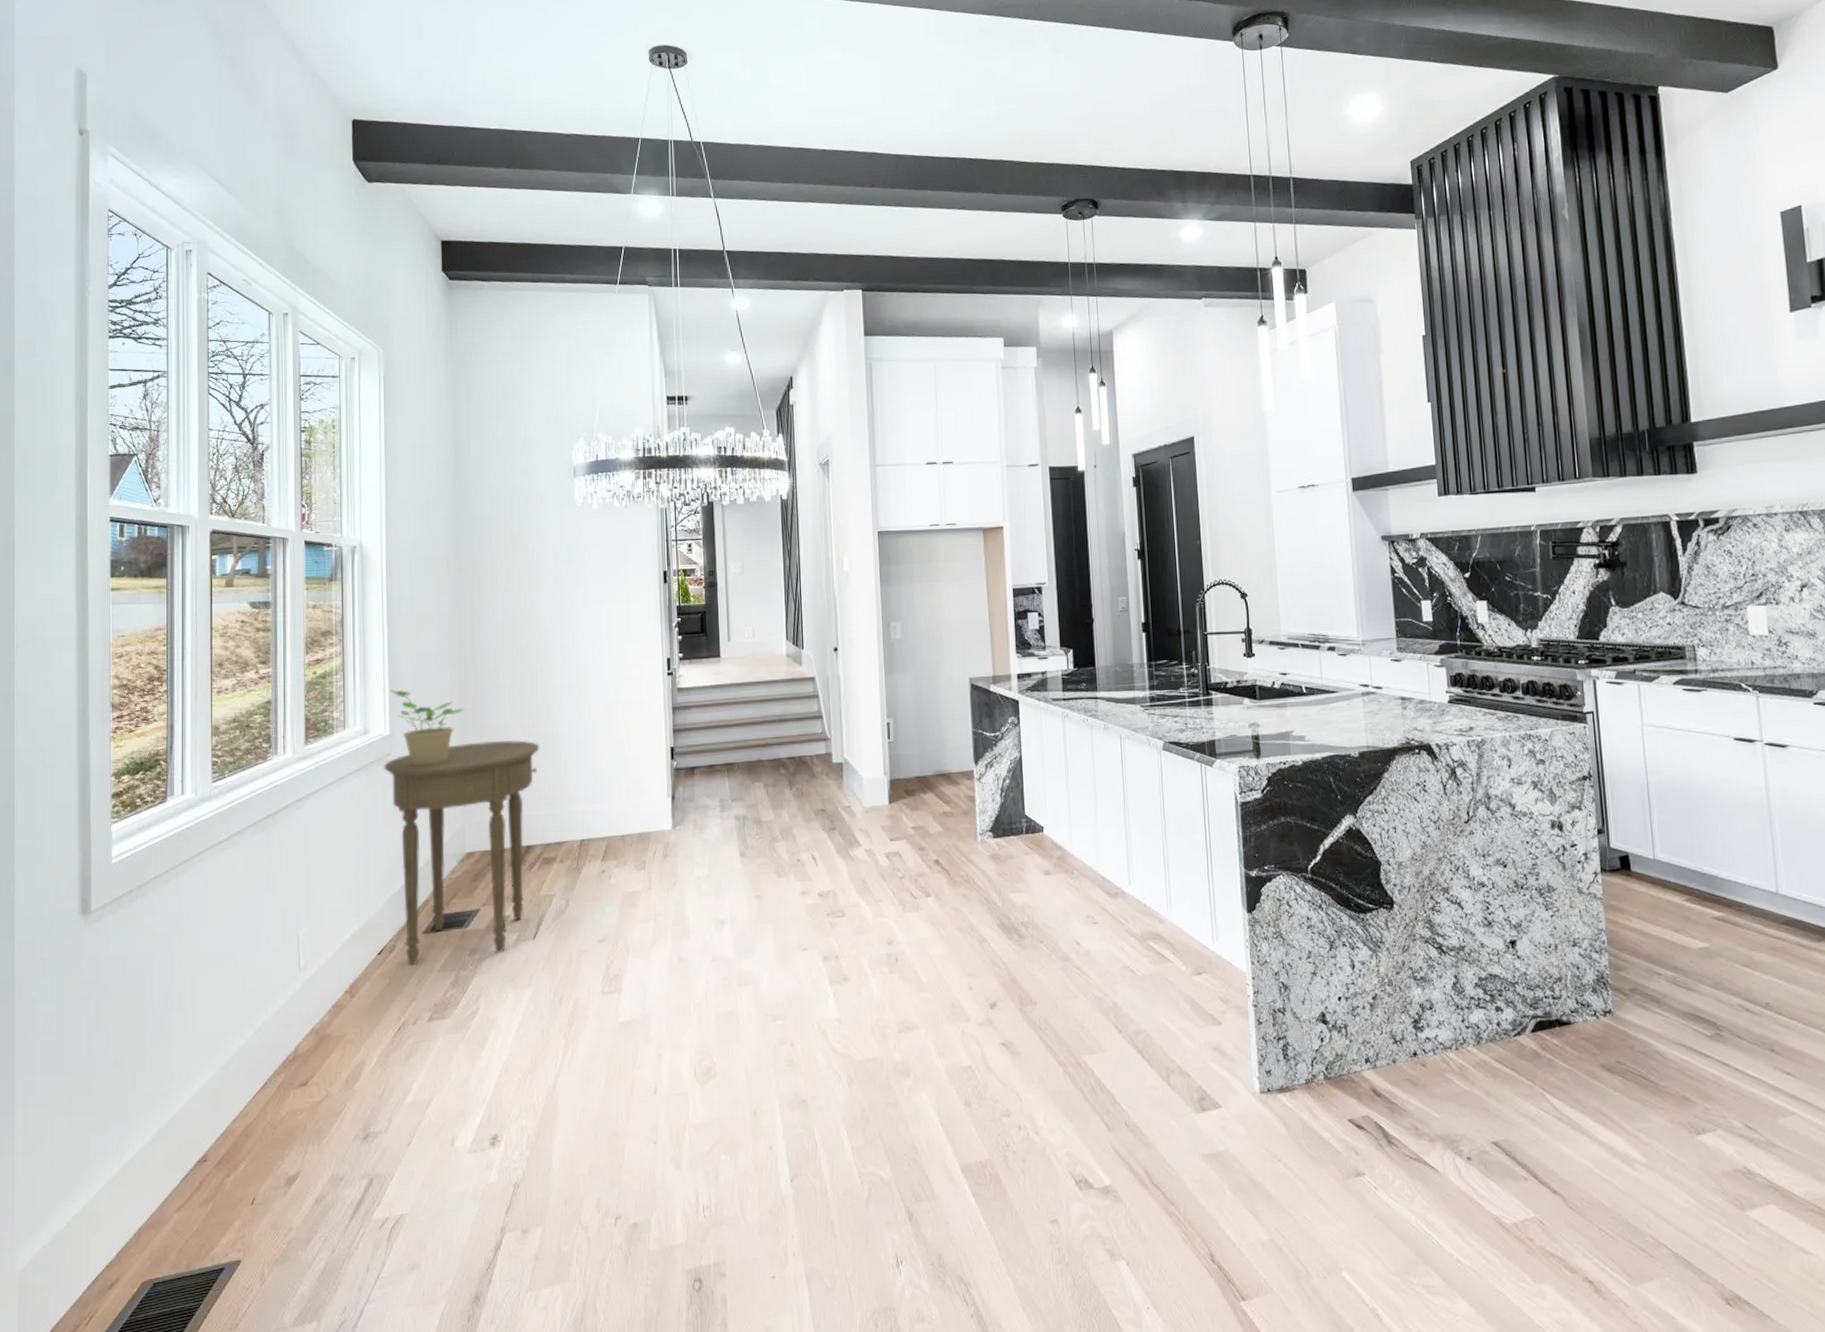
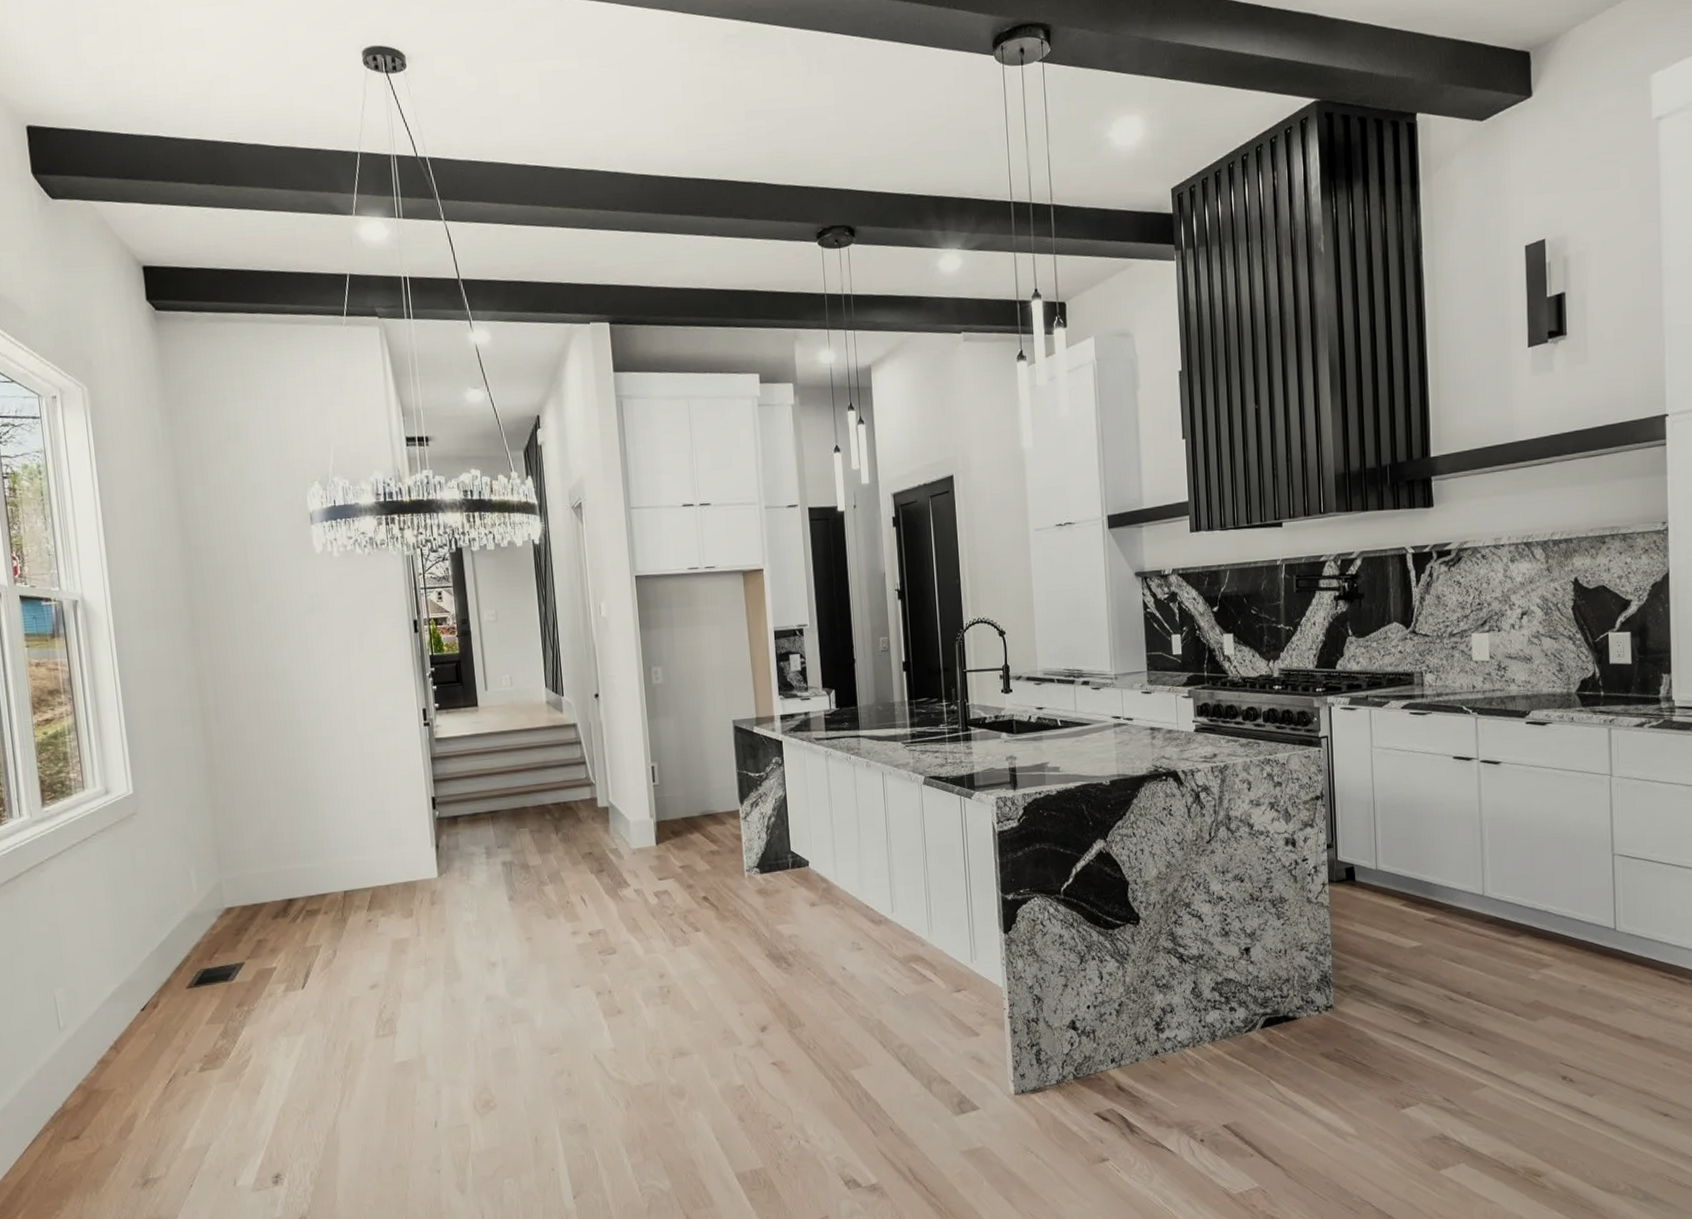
side table: present [384,740,540,966] -> none [130,795,295,1020]
potted plant: present [390,689,465,766] -> none [130,748,212,825]

